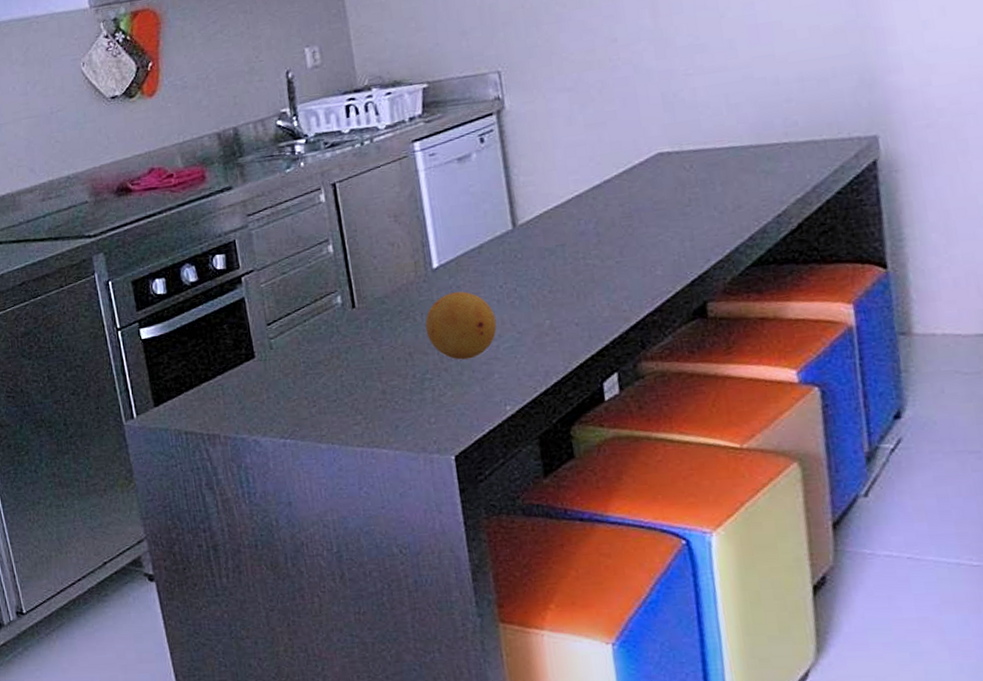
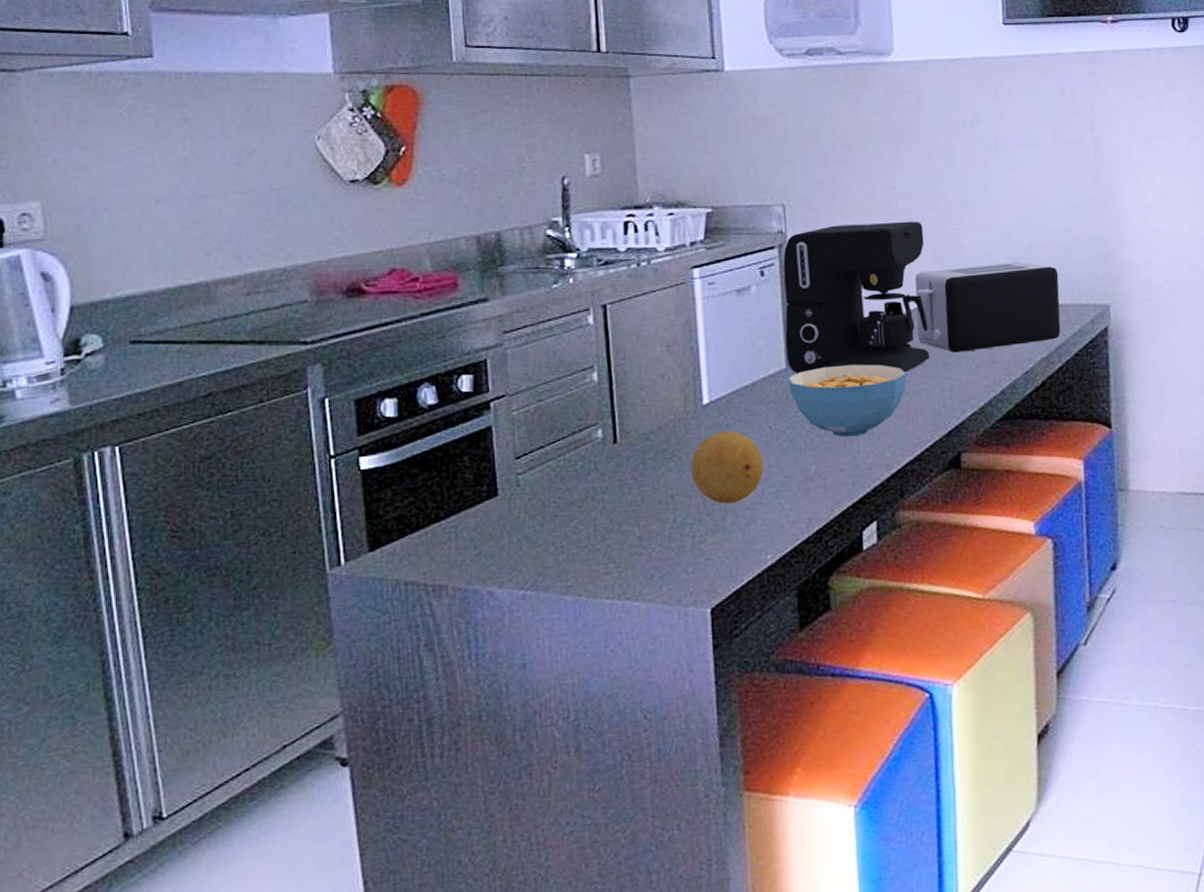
coffee maker: none [501,70,666,234] -> present [783,221,930,374]
cereal bowl: none [515,218,642,293] -> present [788,364,907,438]
toaster: none [643,100,819,201] -> present [915,261,1061,353]

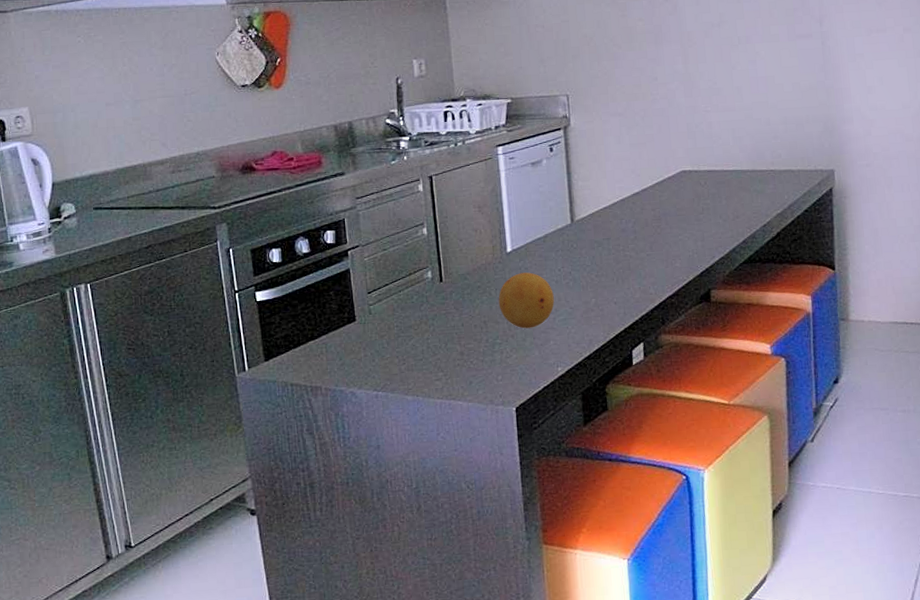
coffee maker: present [783,221,930,374] -> none [567,105,685,228]
cereal bowl: present [788,364,907,438] -> none [572,220,667,278]
toaster: present [915,261,1061,353] -> none [673,136,793,210]

